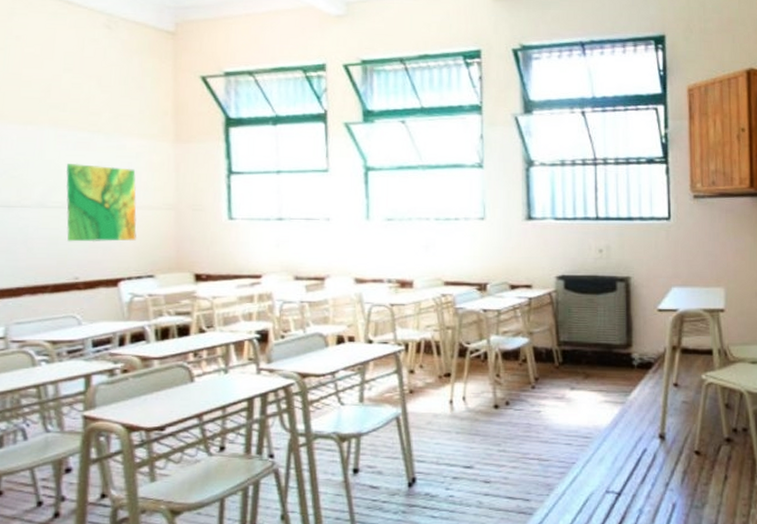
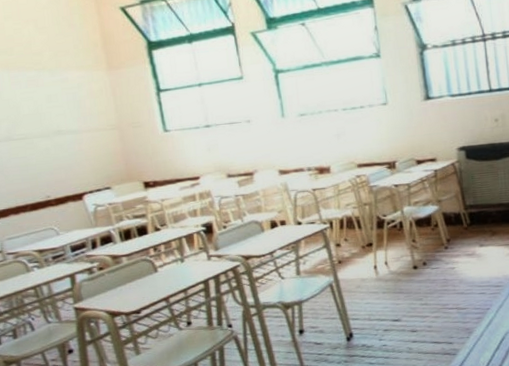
map: present [65,163,137,242] -> none [23,97,91,167]

